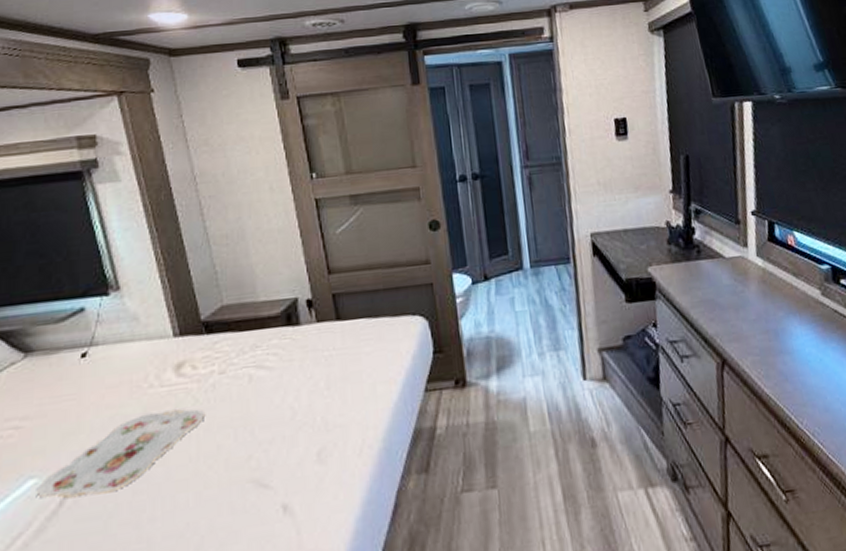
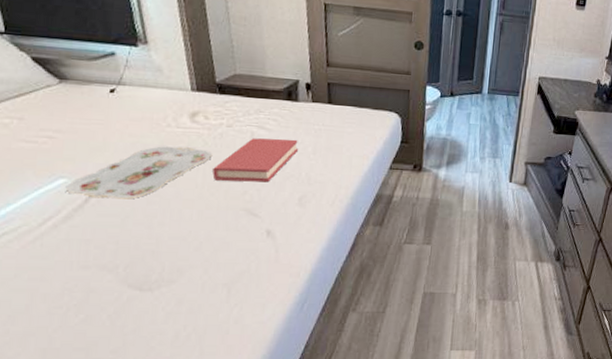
hardback book: none [208,374,309,447] -> present [212,138,299,183]

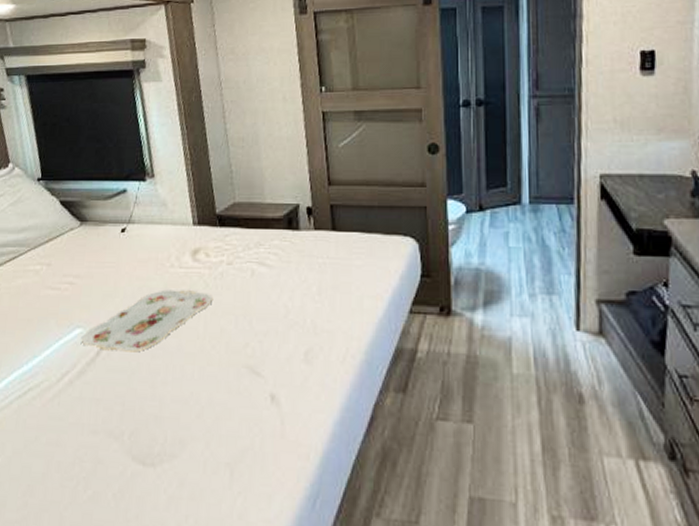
hardback book: present [212,138,299,183] -> none [213,276,302,332]

